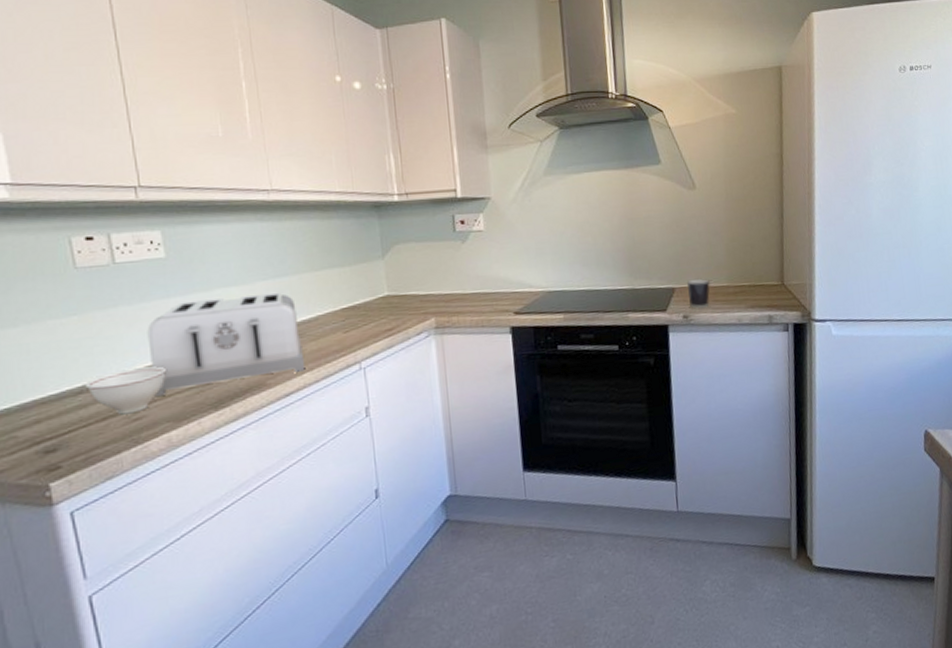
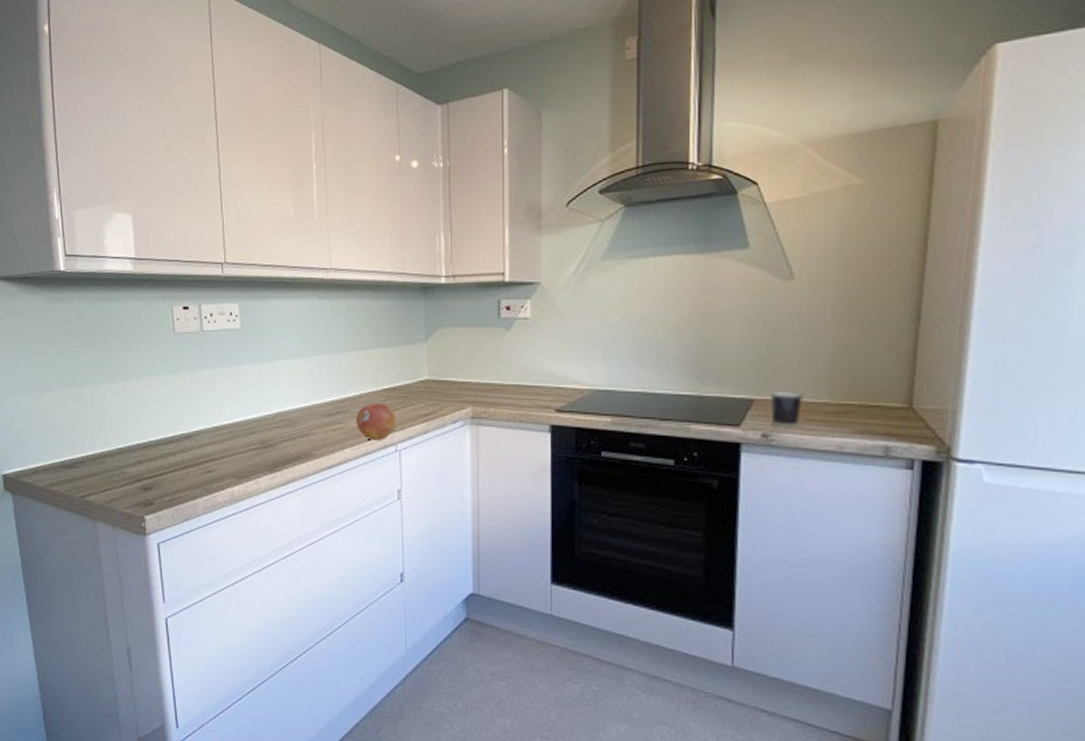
bowl: present [85,366,166,415] -> none [174,426,234,466]
toaster: present [147,292,306,396] -> none [222,368,347,453]
fruit: none [313,322,358,362] -> present [356,402,396,440]

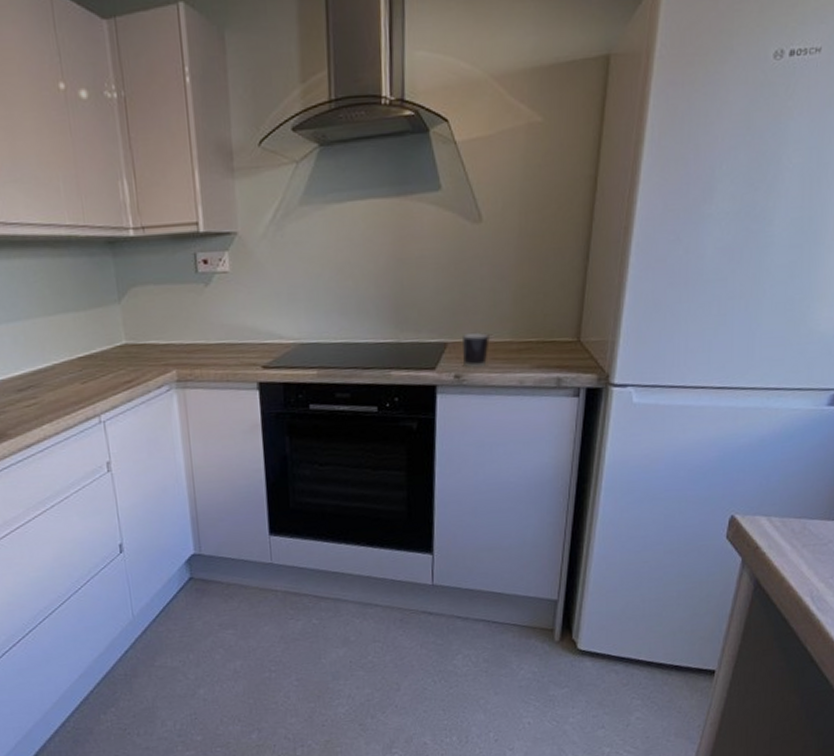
fruit: present [356,402,396,440] -> none [51,372,97,414]

